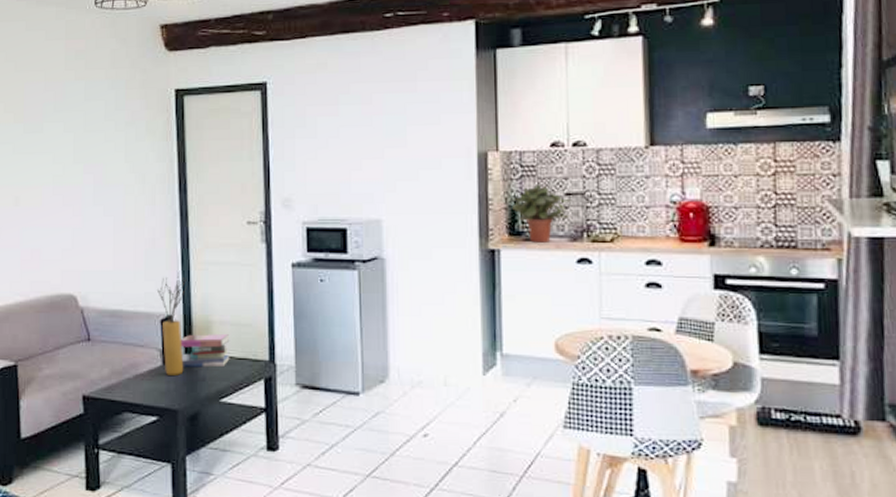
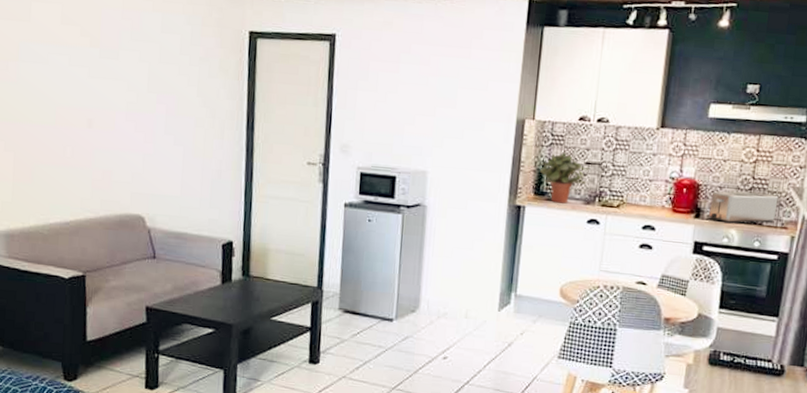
vase: present [157,272,187,377] -> none [221,202,249,295]
books: present [180,334,230,369] -> none [238,259,283,290]
toaster: none [726,209,813,250] -> present [709,191,779,224]

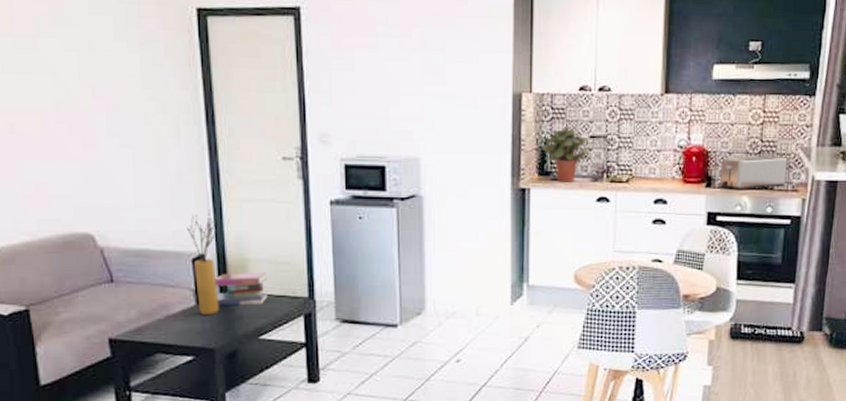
vase: none [221,202,249,295] -> present [187,209,220,316]
books: none [238,259,283,290] -> present [214,272,268,308]

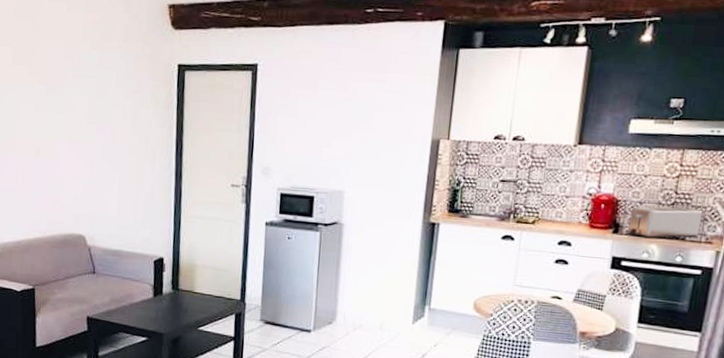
vase: present [187,209,220,316] -> none [153,222,178,307]
books: present [214,272,268,308] -> none [169,274,209,303]
potted plant: present [543,126,596,184] -> none [455,170,506,221]

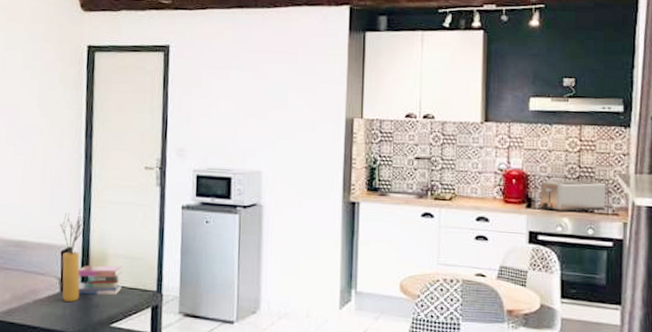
vase: none [153,222,178,307] -> present [60,209,88,303]
books: none [169,274,209,303] -> present [78,265,122,296]

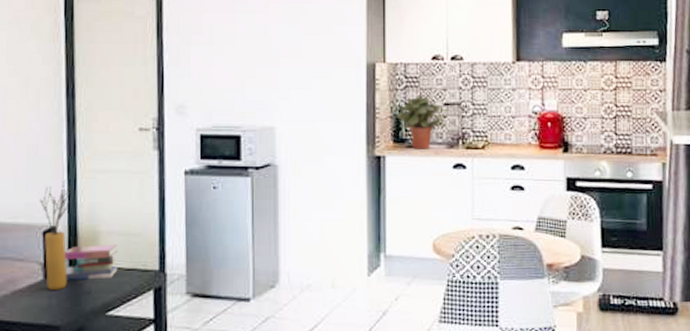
potted plant: none [372,148,420,199] -> present [397,94,450,151]
toaster: present [540,180,606,212] -> none [577,120,644,155]

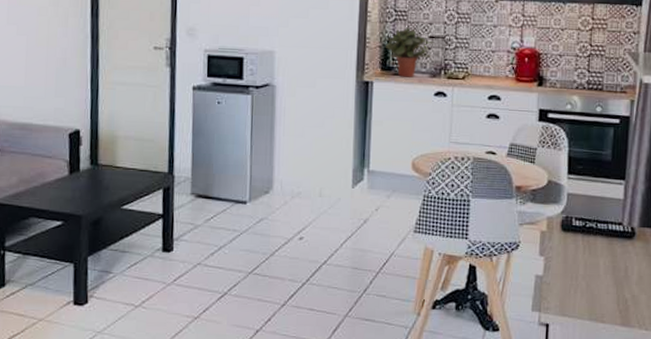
vase: present [40,180,73,291] -> none [67,90,95,185]
books: present [64,245,118,282] -> none [86,147,133,178]

